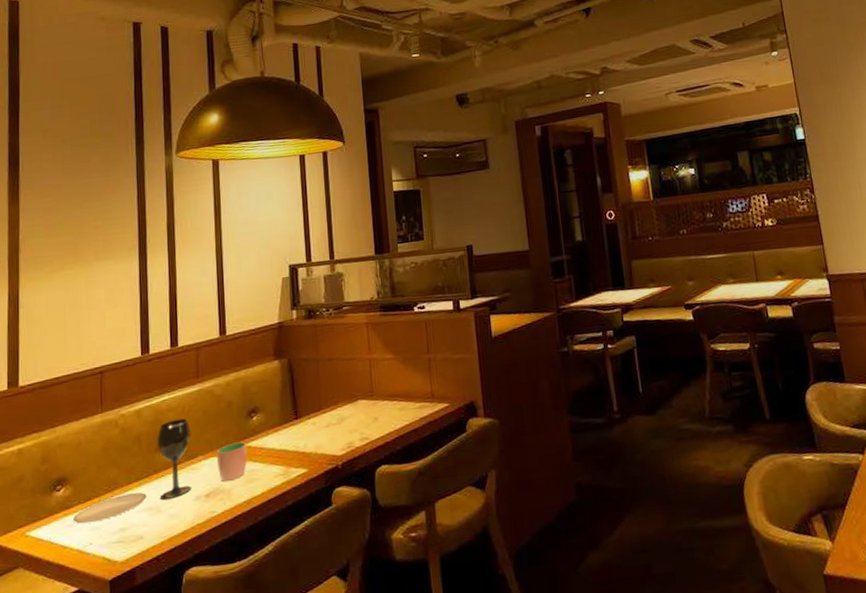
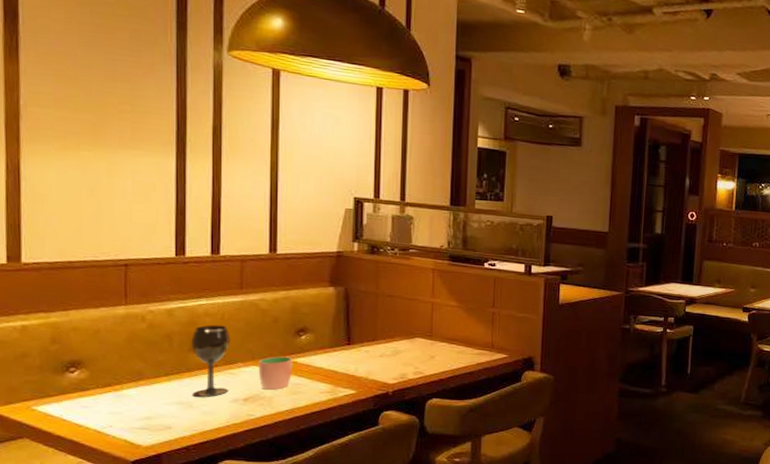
plate: present [72,492,147,524] -> none [89,386,177,407]

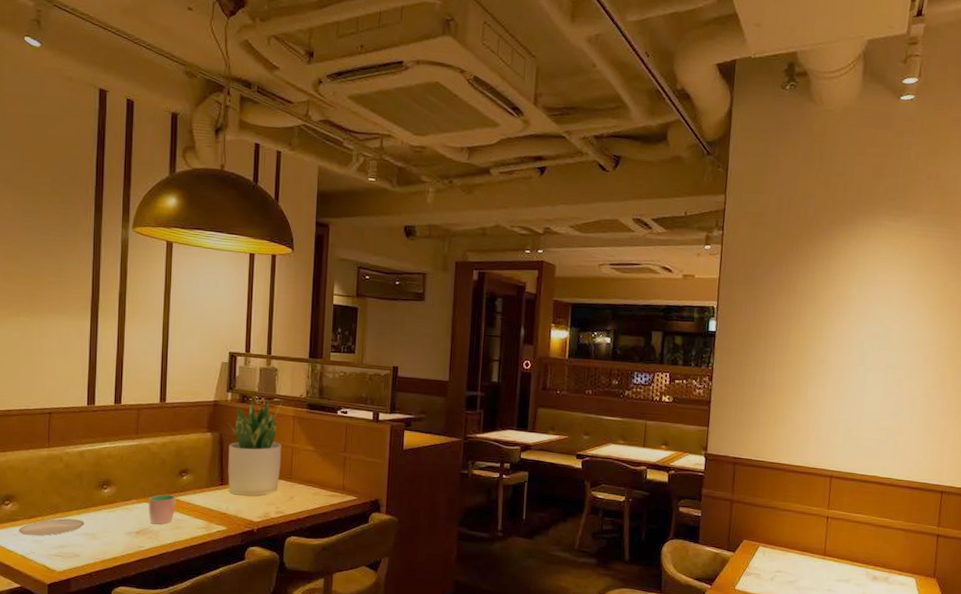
plate: none [89,386,177,407] -> present [18,518,85,536]
wine glass: present [191,324,231,397] -> none [96,465,127,530]
planter: none [353,250,420,357] -> present [227,399,283,497]

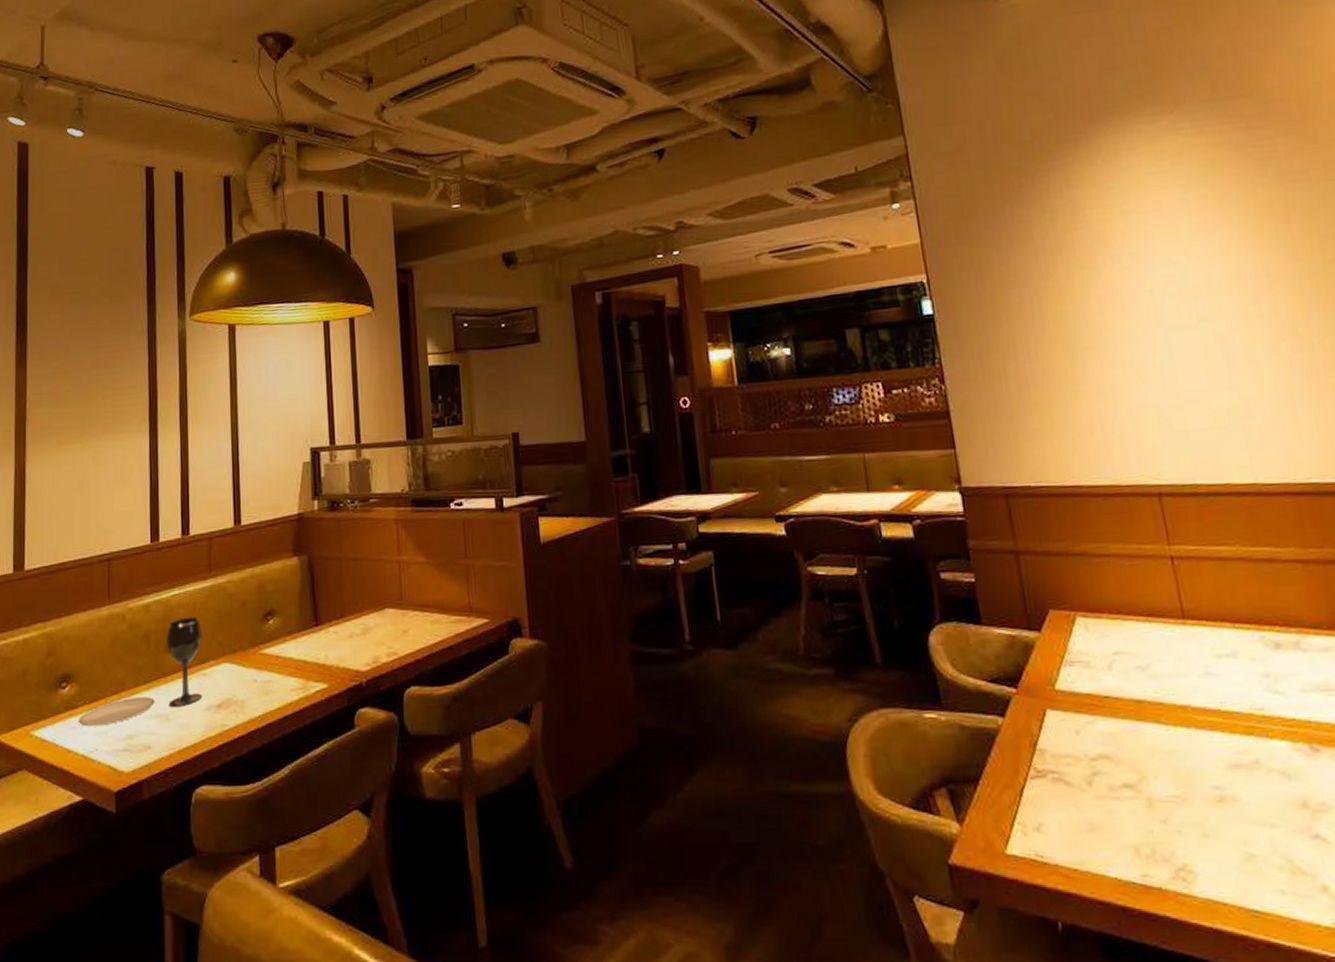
wine glass: none [96,465,127,530] -> present [166,617,203,707]
cup: present [148,494,176,525] -> none [229,647,263,693]
planter: present [227,399,283,497] -> none [315,501,388,637]

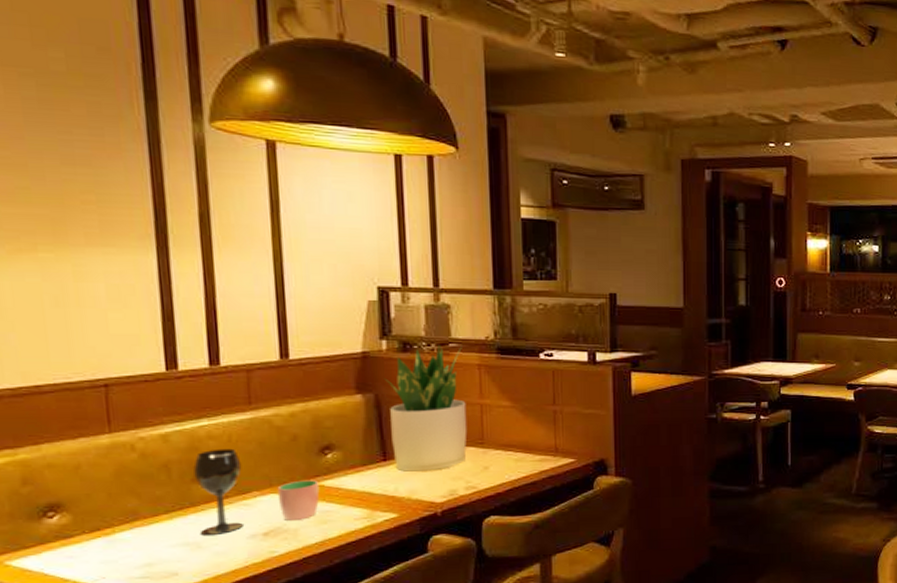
plate: present [78,697,155,727] -> none [74,526,182,556]
cup: none [229,647,263,693] -> present [277,480,320,522]
planter: none [315,501,388,637] -> present [383,345,468,472]

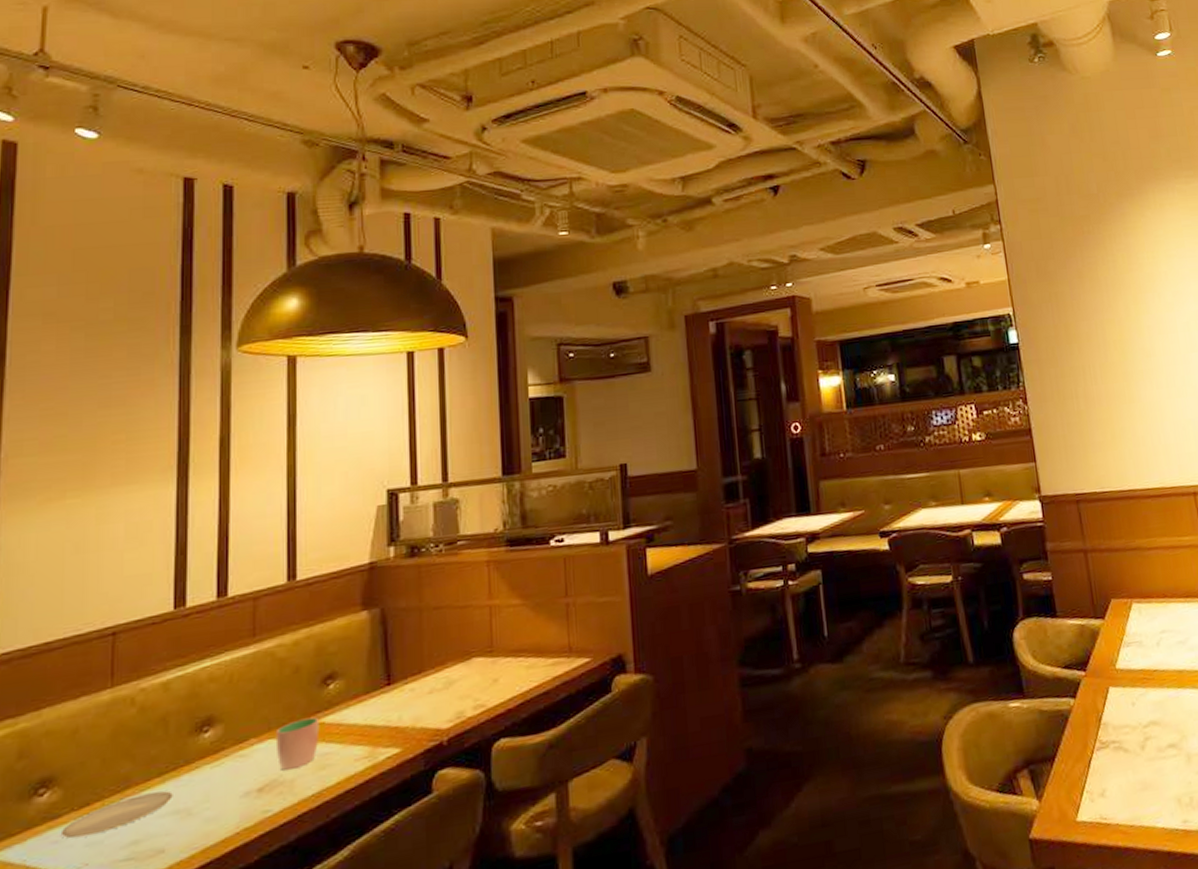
plate: none [74,526,182,556] -> present [60,790,173,839]
wine glass: present [193,448,243,535] -> none [191,690,241,799]
planter: present [383,345,468,472] -> none [390,543,476,696]

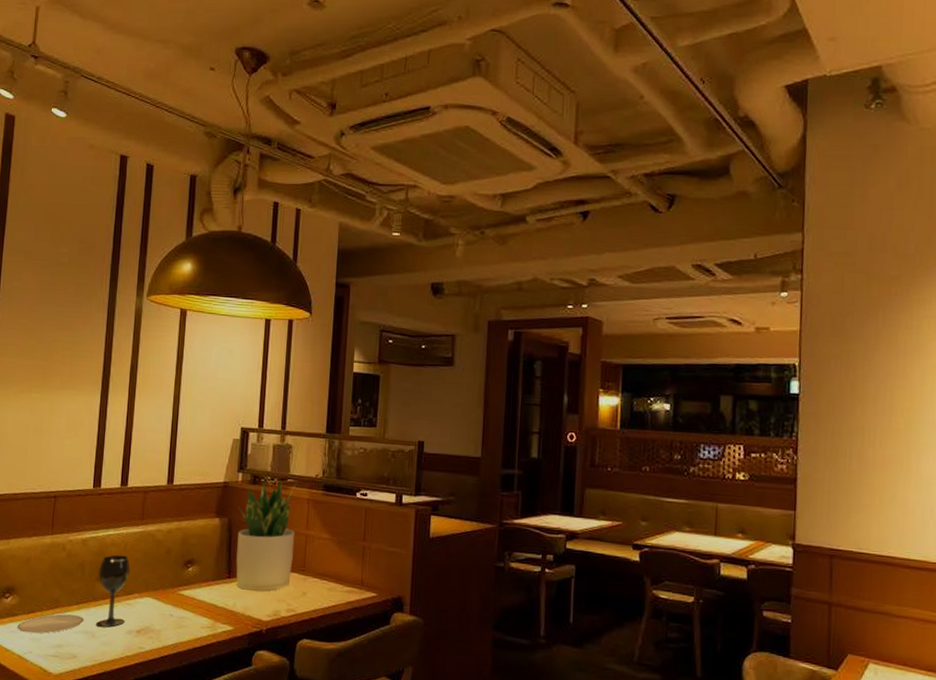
wine glass: none [191,690,241,799] -> present [95,554,131,628]
cup: present [275,717,320,771] -> none [150,588,181,624]
planter: none [390,543,476,696] -> present [236,480,297,592]

